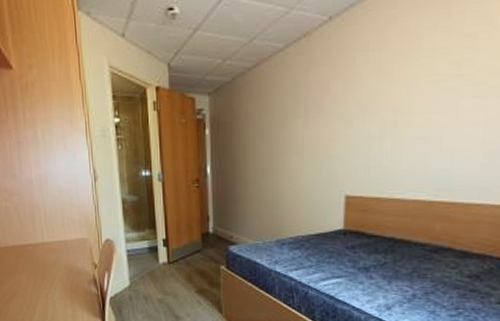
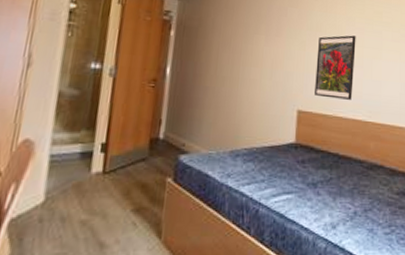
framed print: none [365,100,421,179] -> present [315,35,356,100]

